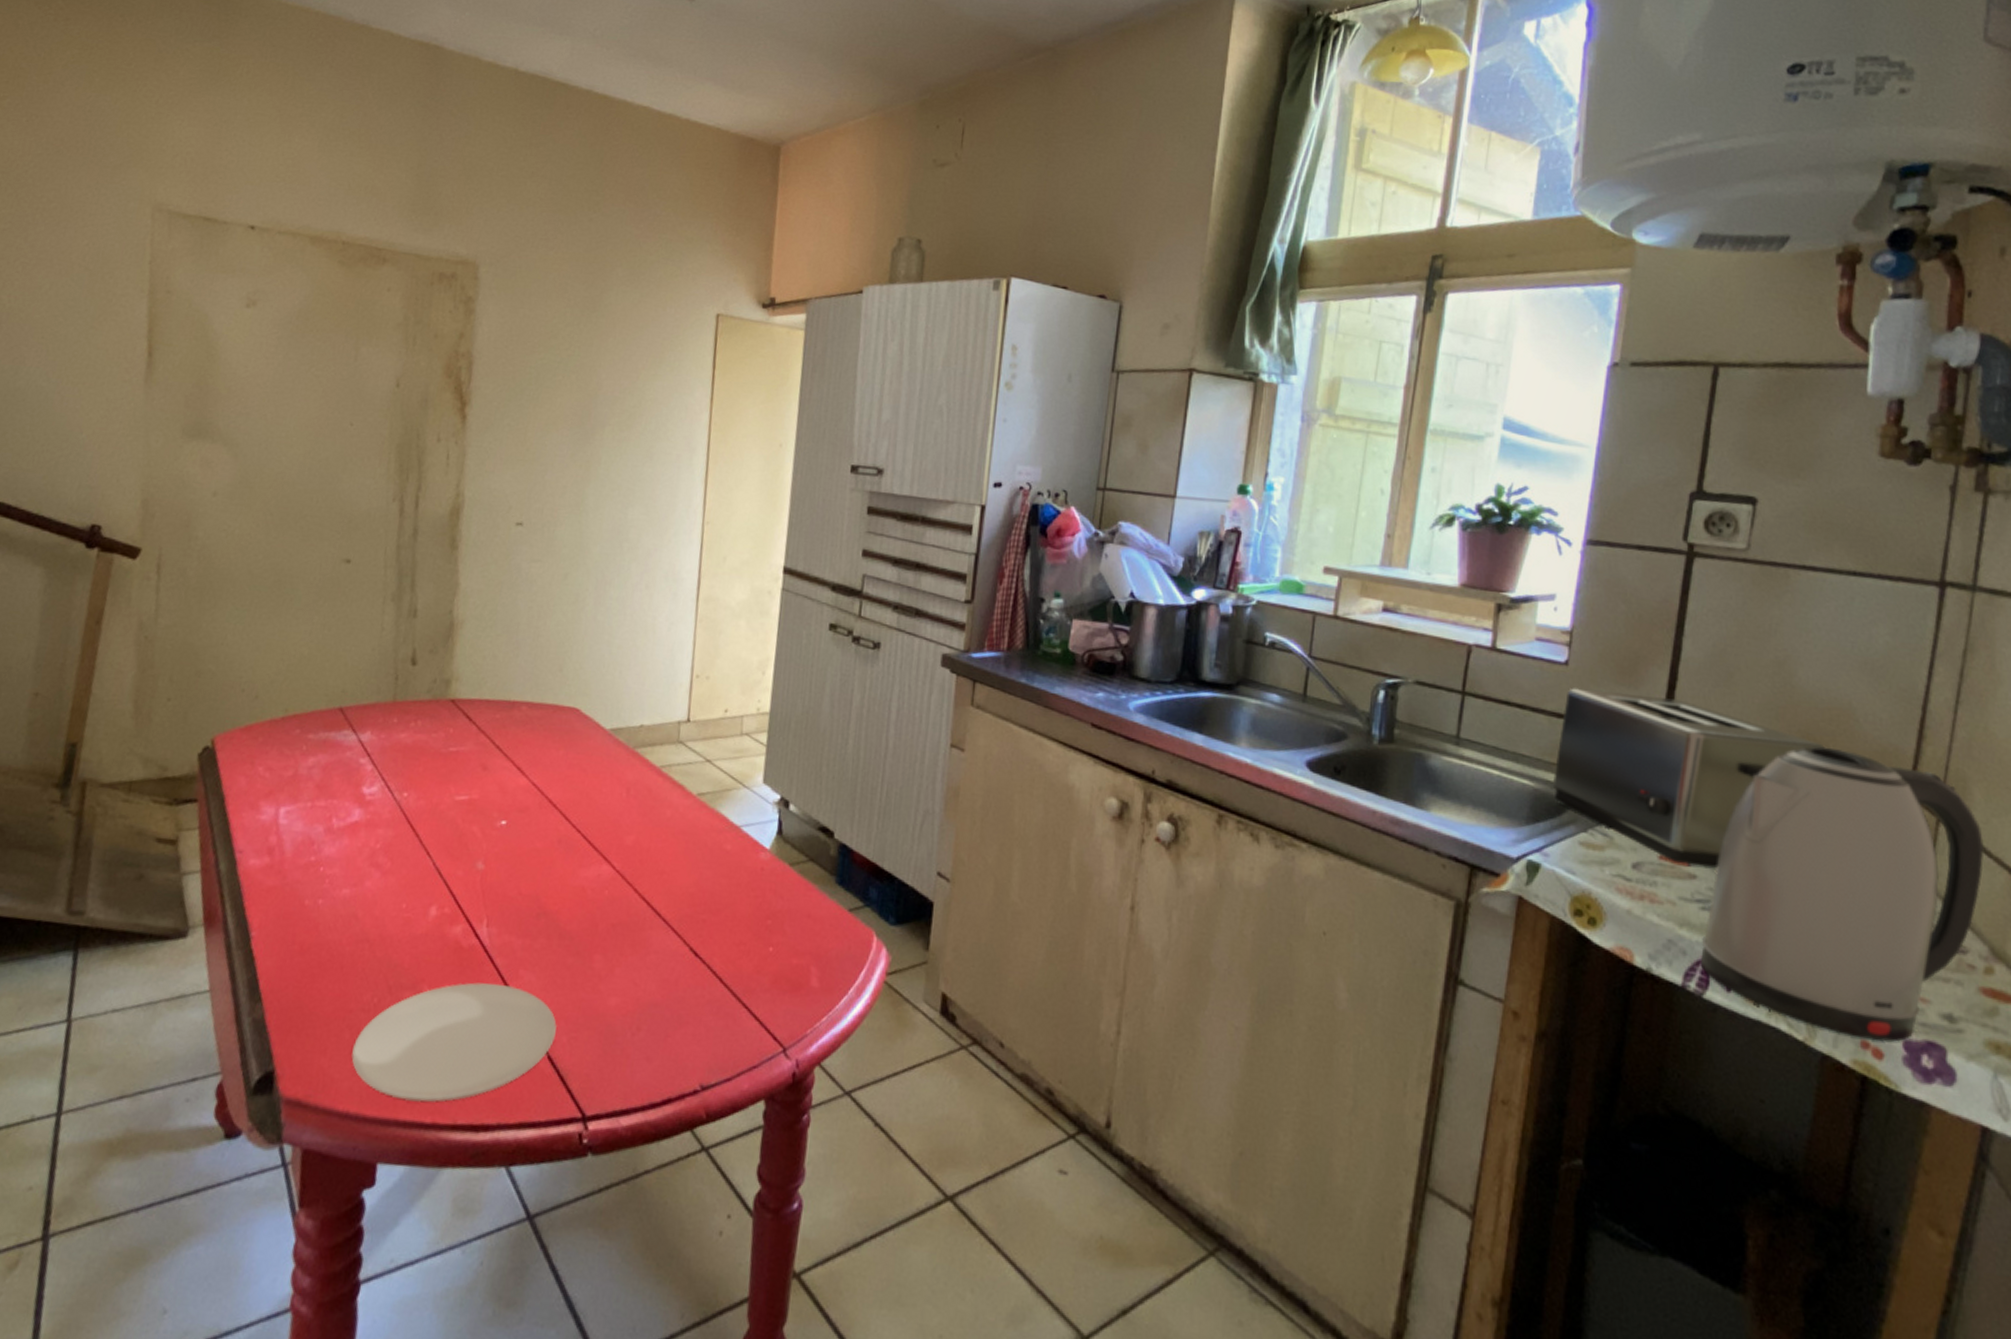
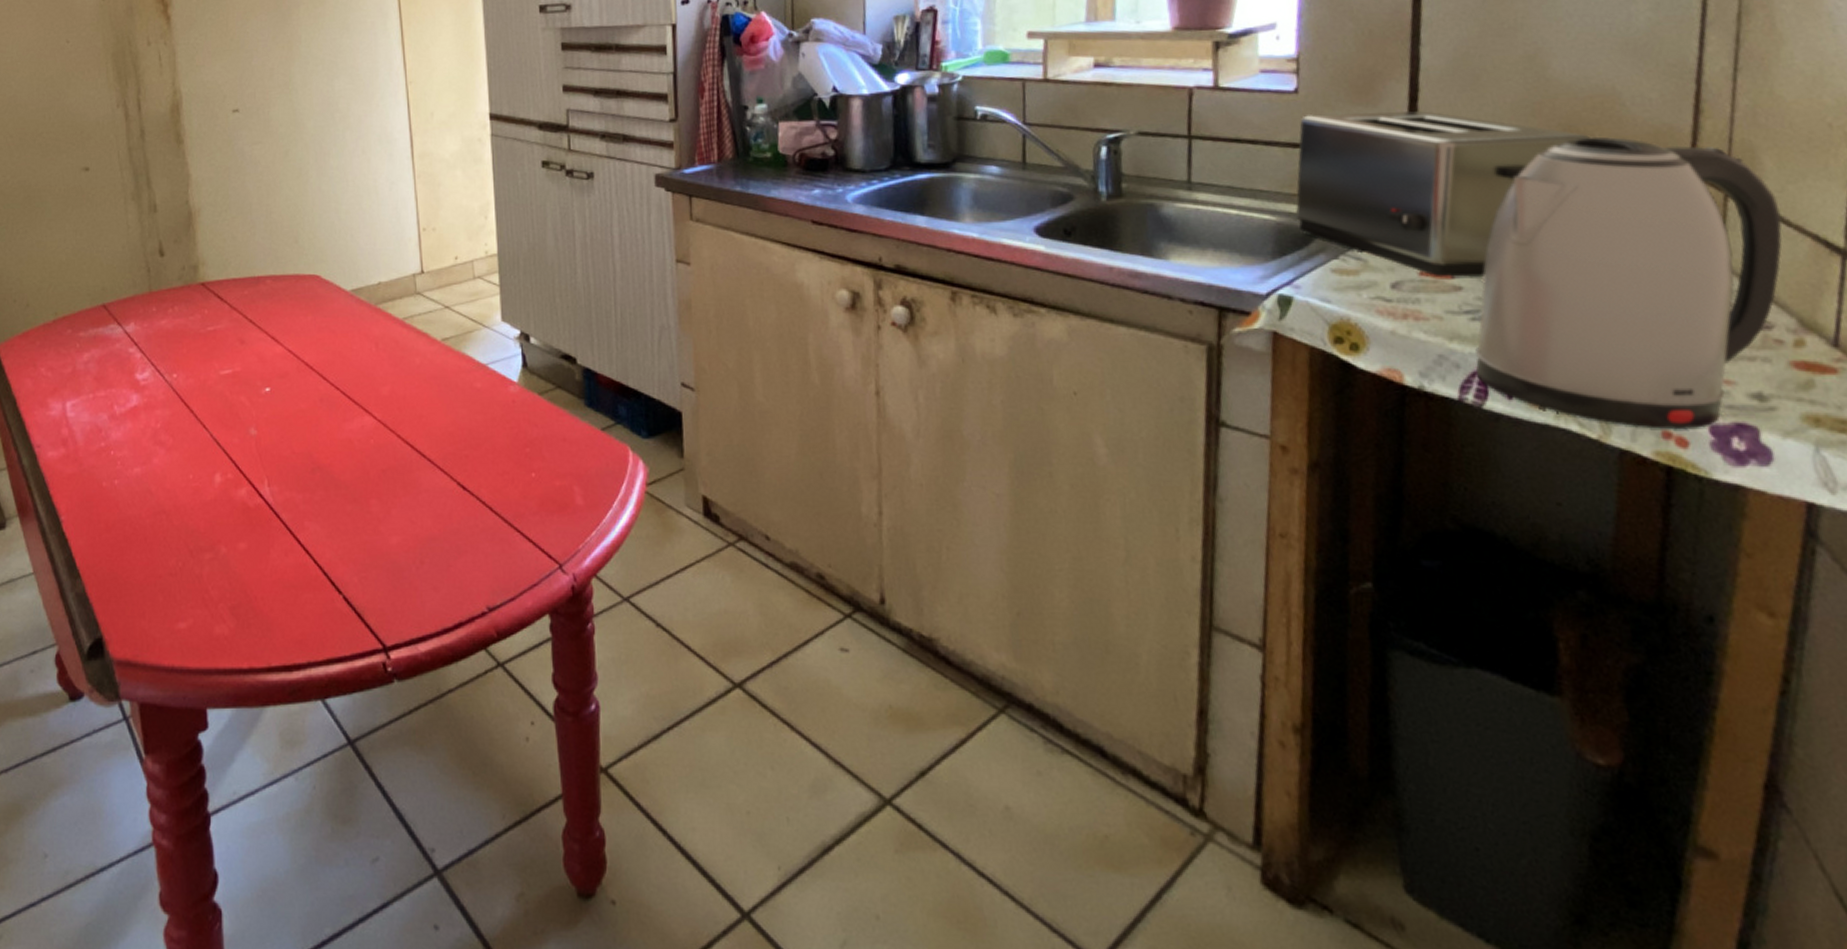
plate: present [351,982,557,1103] -> none [168,536,347,651]

